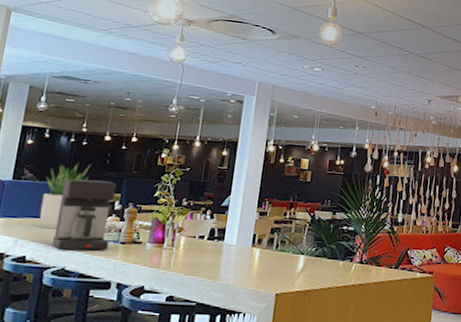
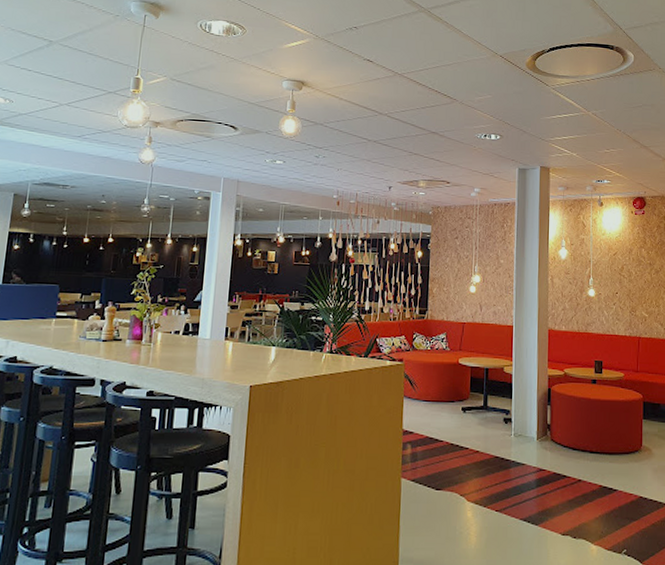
planter: present [39,162,91,230] -> none [27,265,72,330]
coffee maker: present [51,178,117,251] -> none [39,280,96,351]

